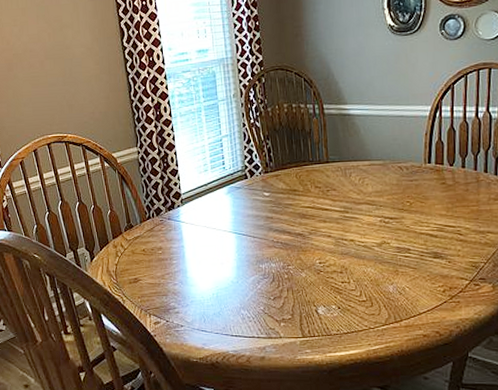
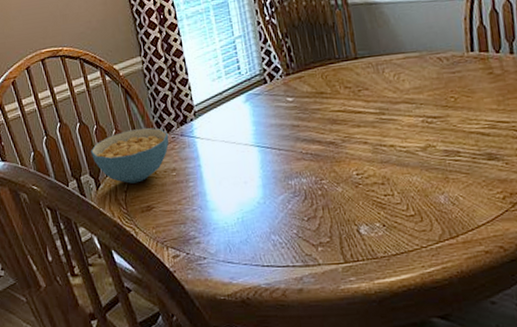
cereal bowl: none [88,210,158,258] -> present [91,127,169,184]

